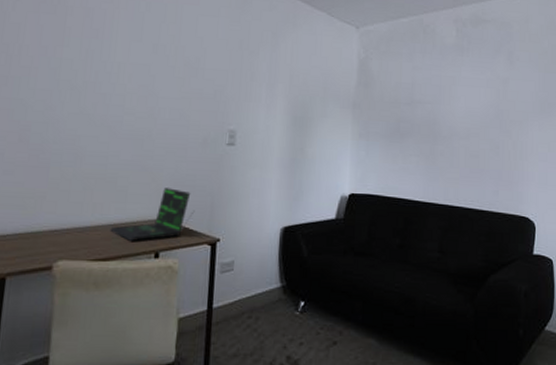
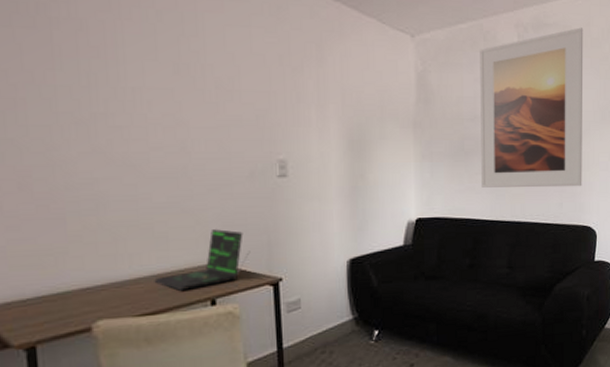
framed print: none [415,24,522,176] -> present [480,27,583,188]

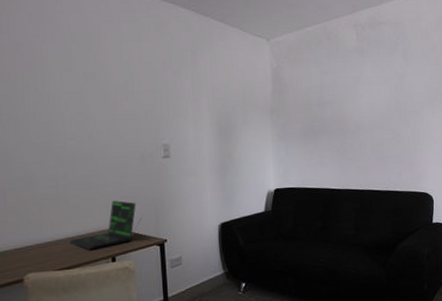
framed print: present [480,27,583,188] -> none [324,23,418,162]

